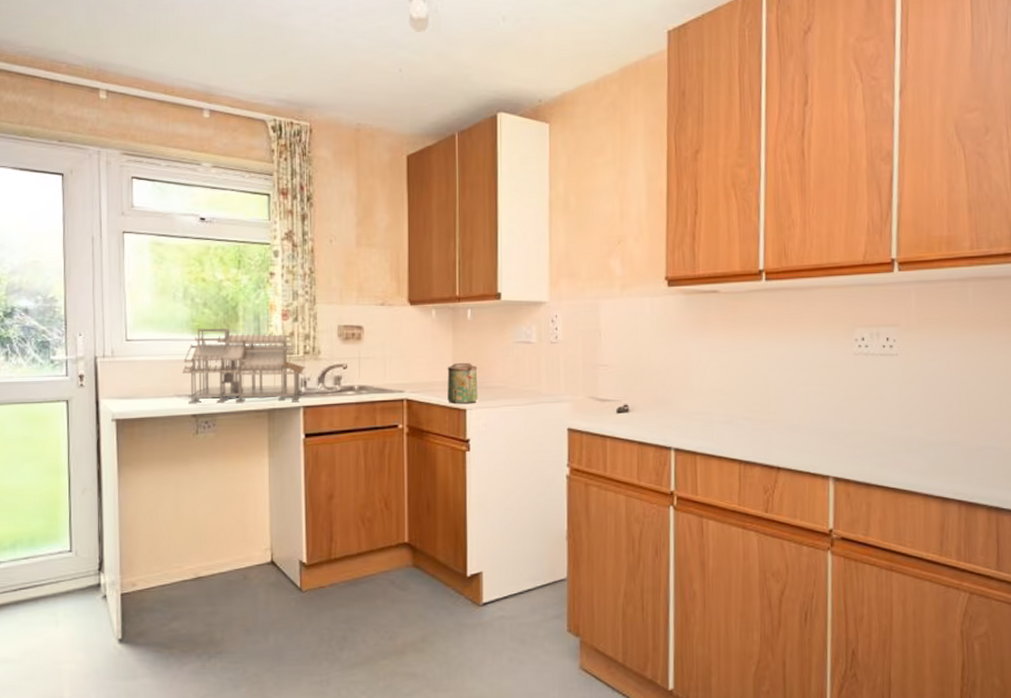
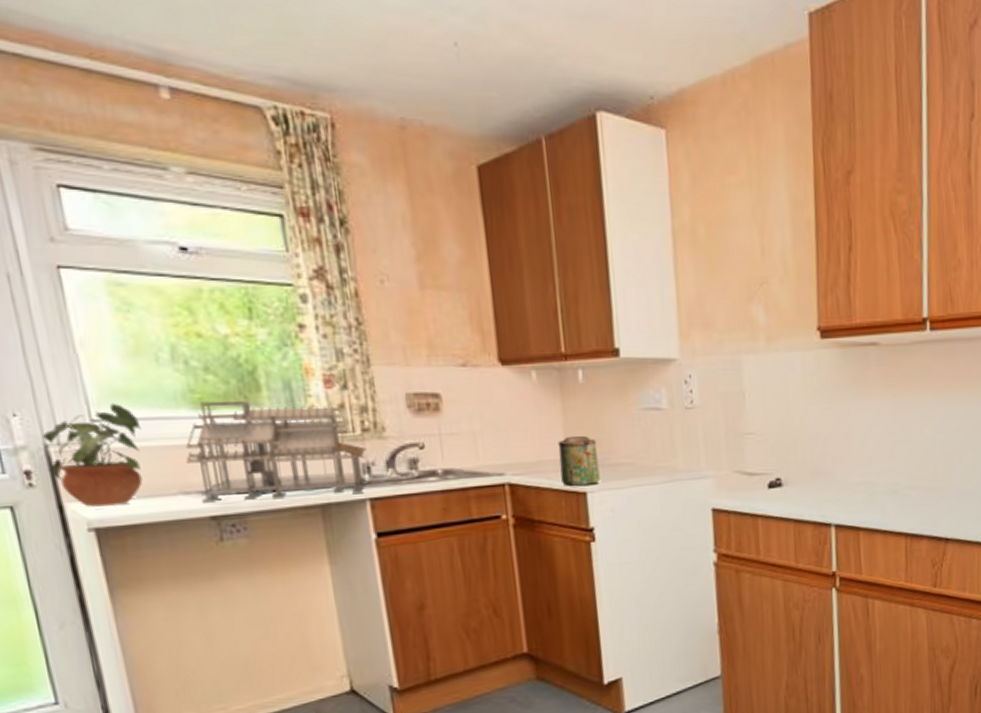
potted plant: none [95,327,157,403] -> present [43,402,143,507]

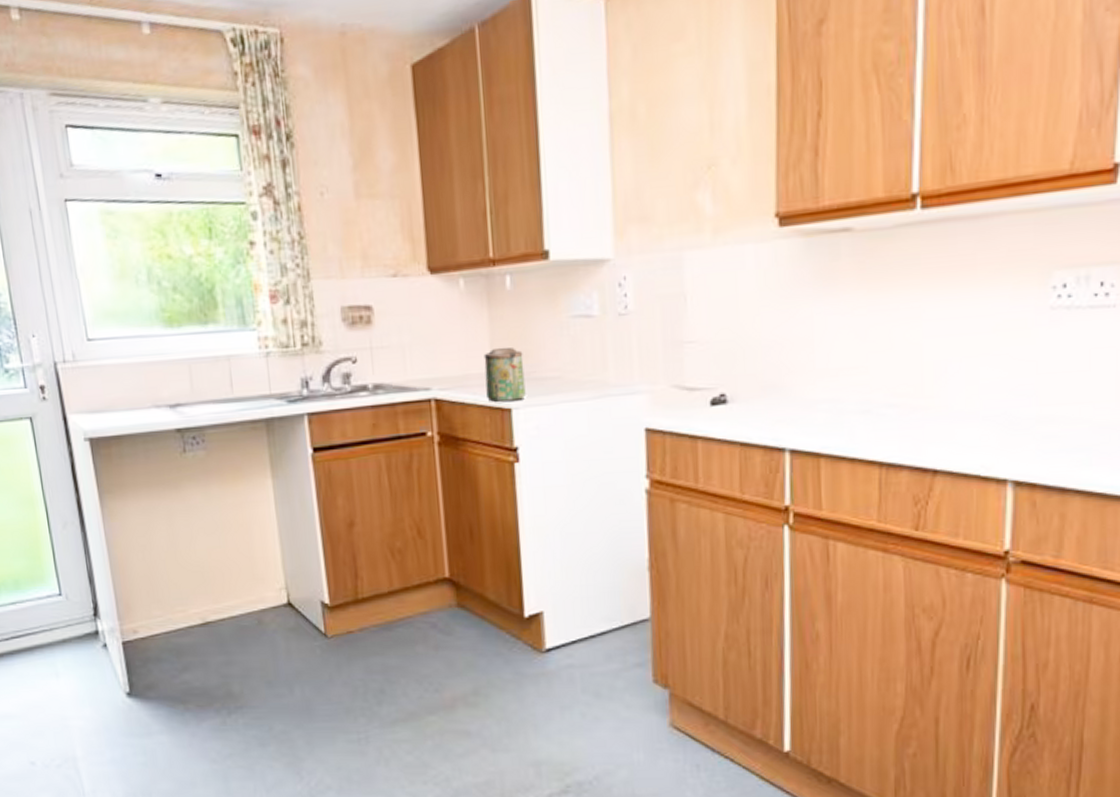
potted plant: present [43,402,143,507] -> none [53,323,125,419]
dish rack: present [185,401,367,504] -> none [157,318,305,417]

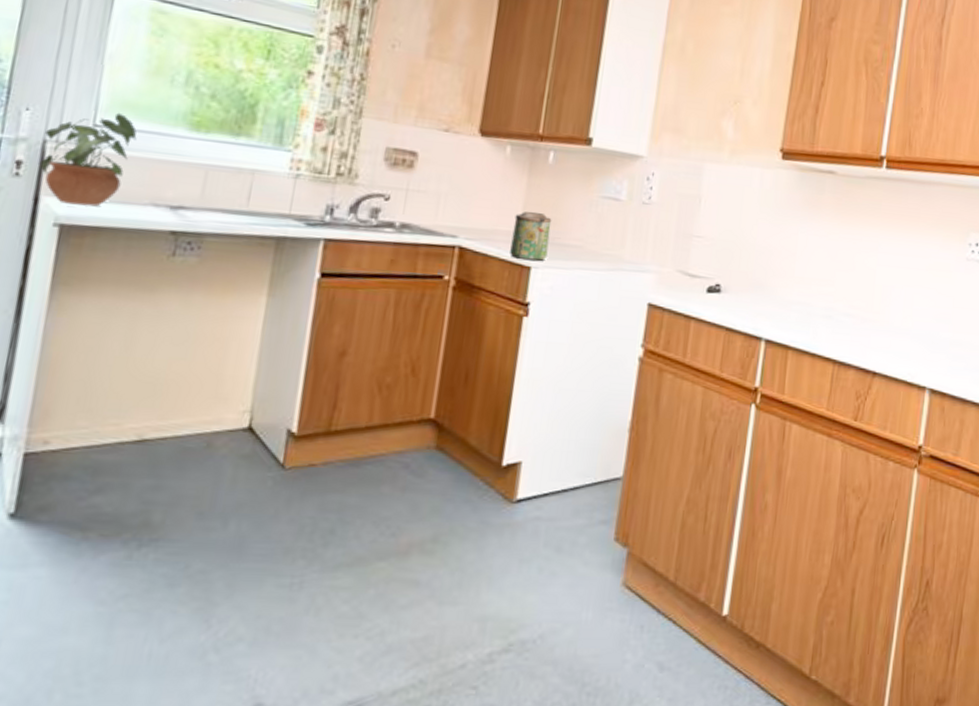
potted plant: none [53,323,125,419] -> present [40,112,137,207]

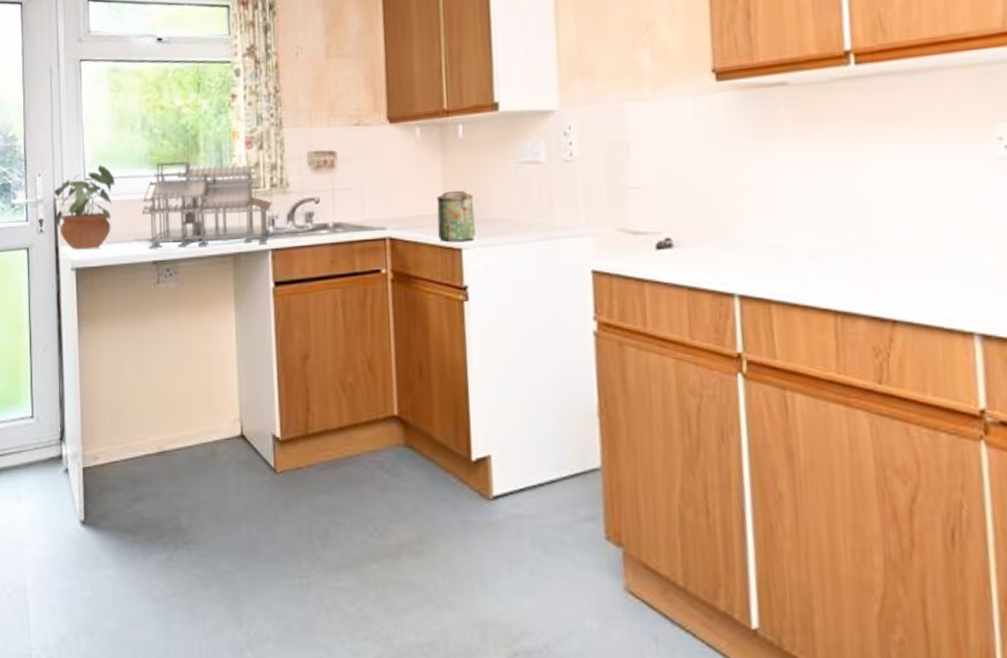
dish rack: none [166,124,336,233] -> present [141,161,273,250]

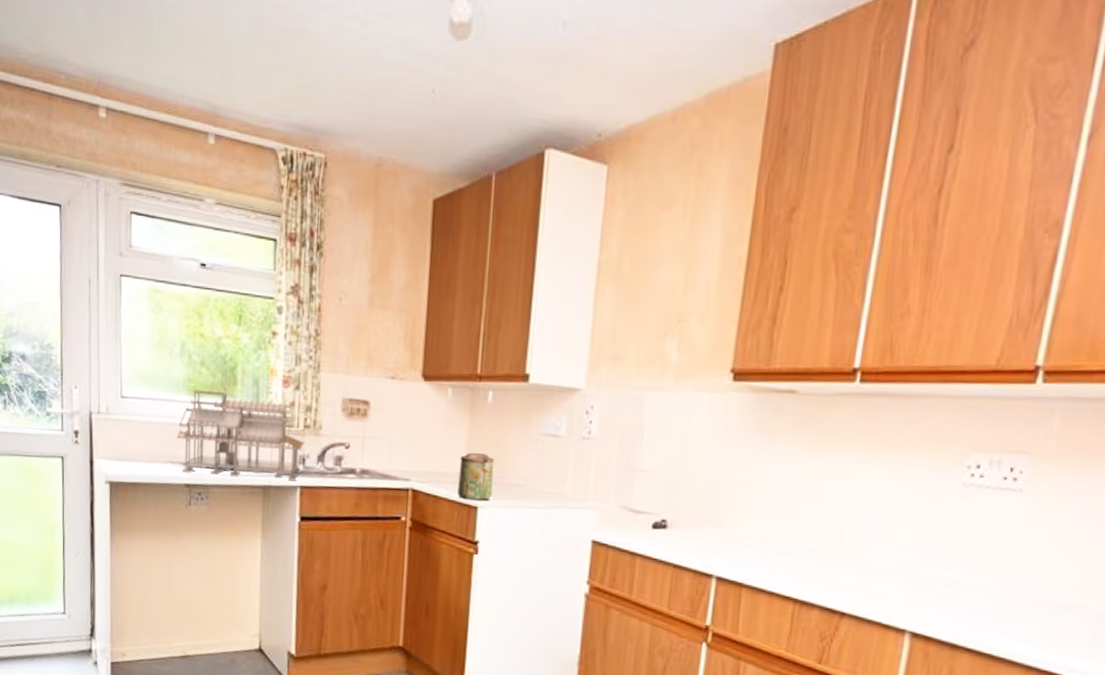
potted plant: present [54,164,116,250] -> none [90,384,152,466]

